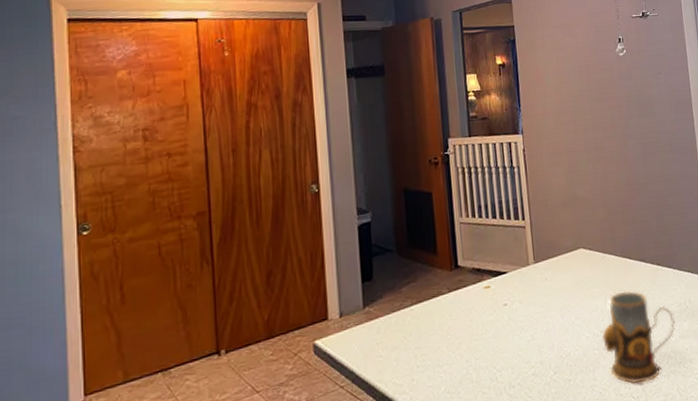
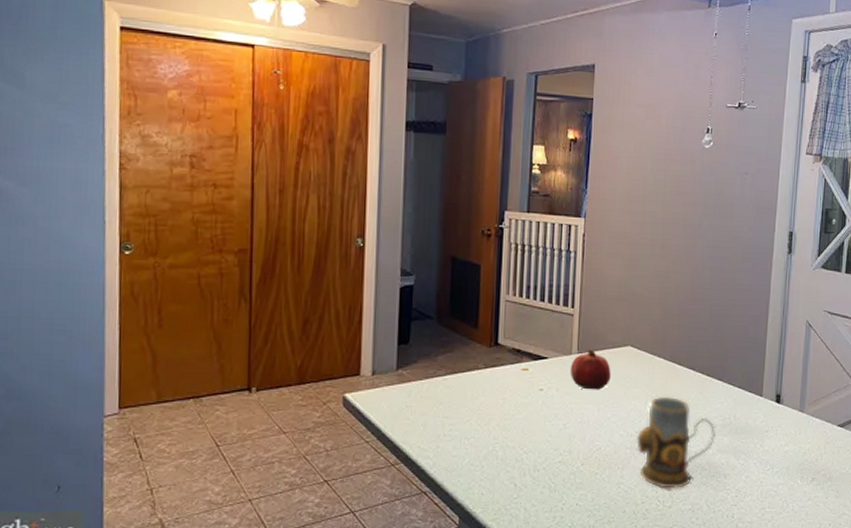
fruit: none [529,257,569,298] -> present [570,349,611,390]

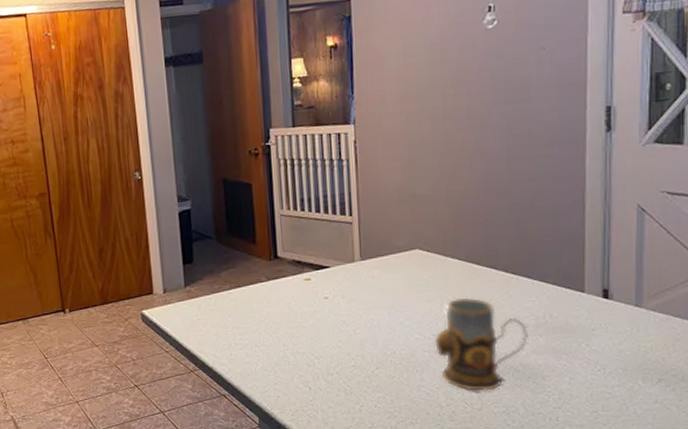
fruit: present [570,349,611,390] -> none [354,255,400,296]

